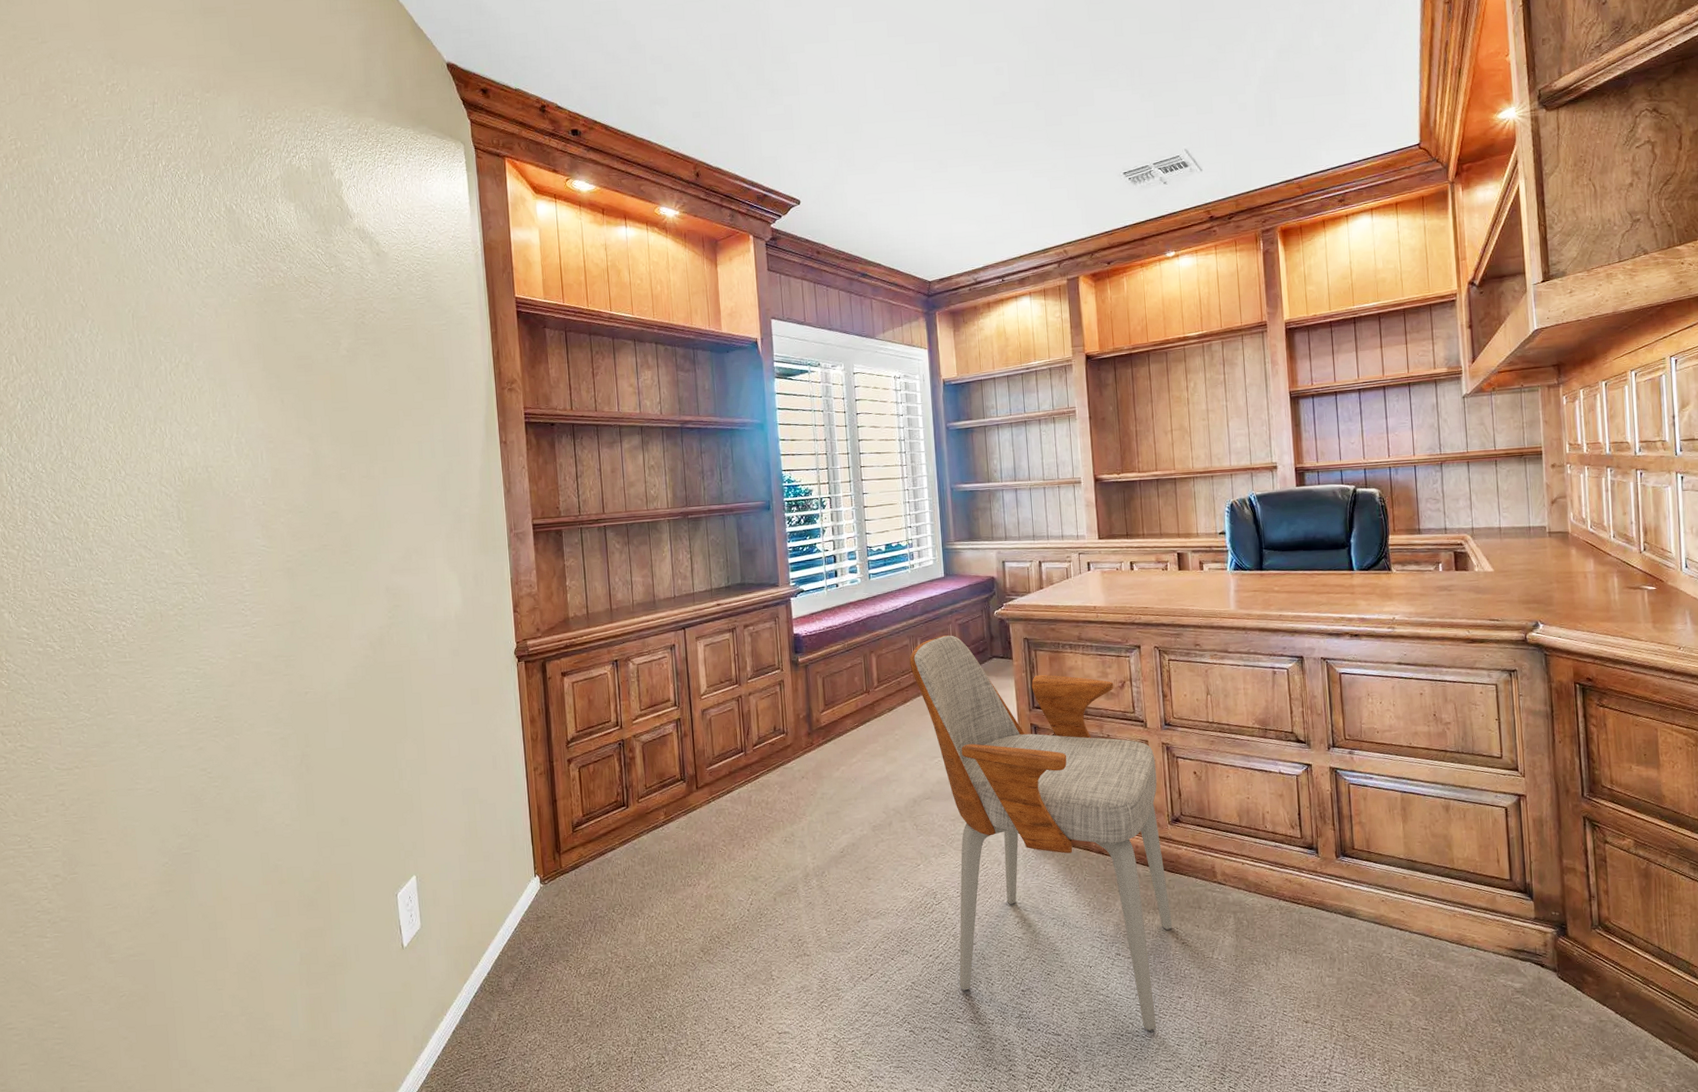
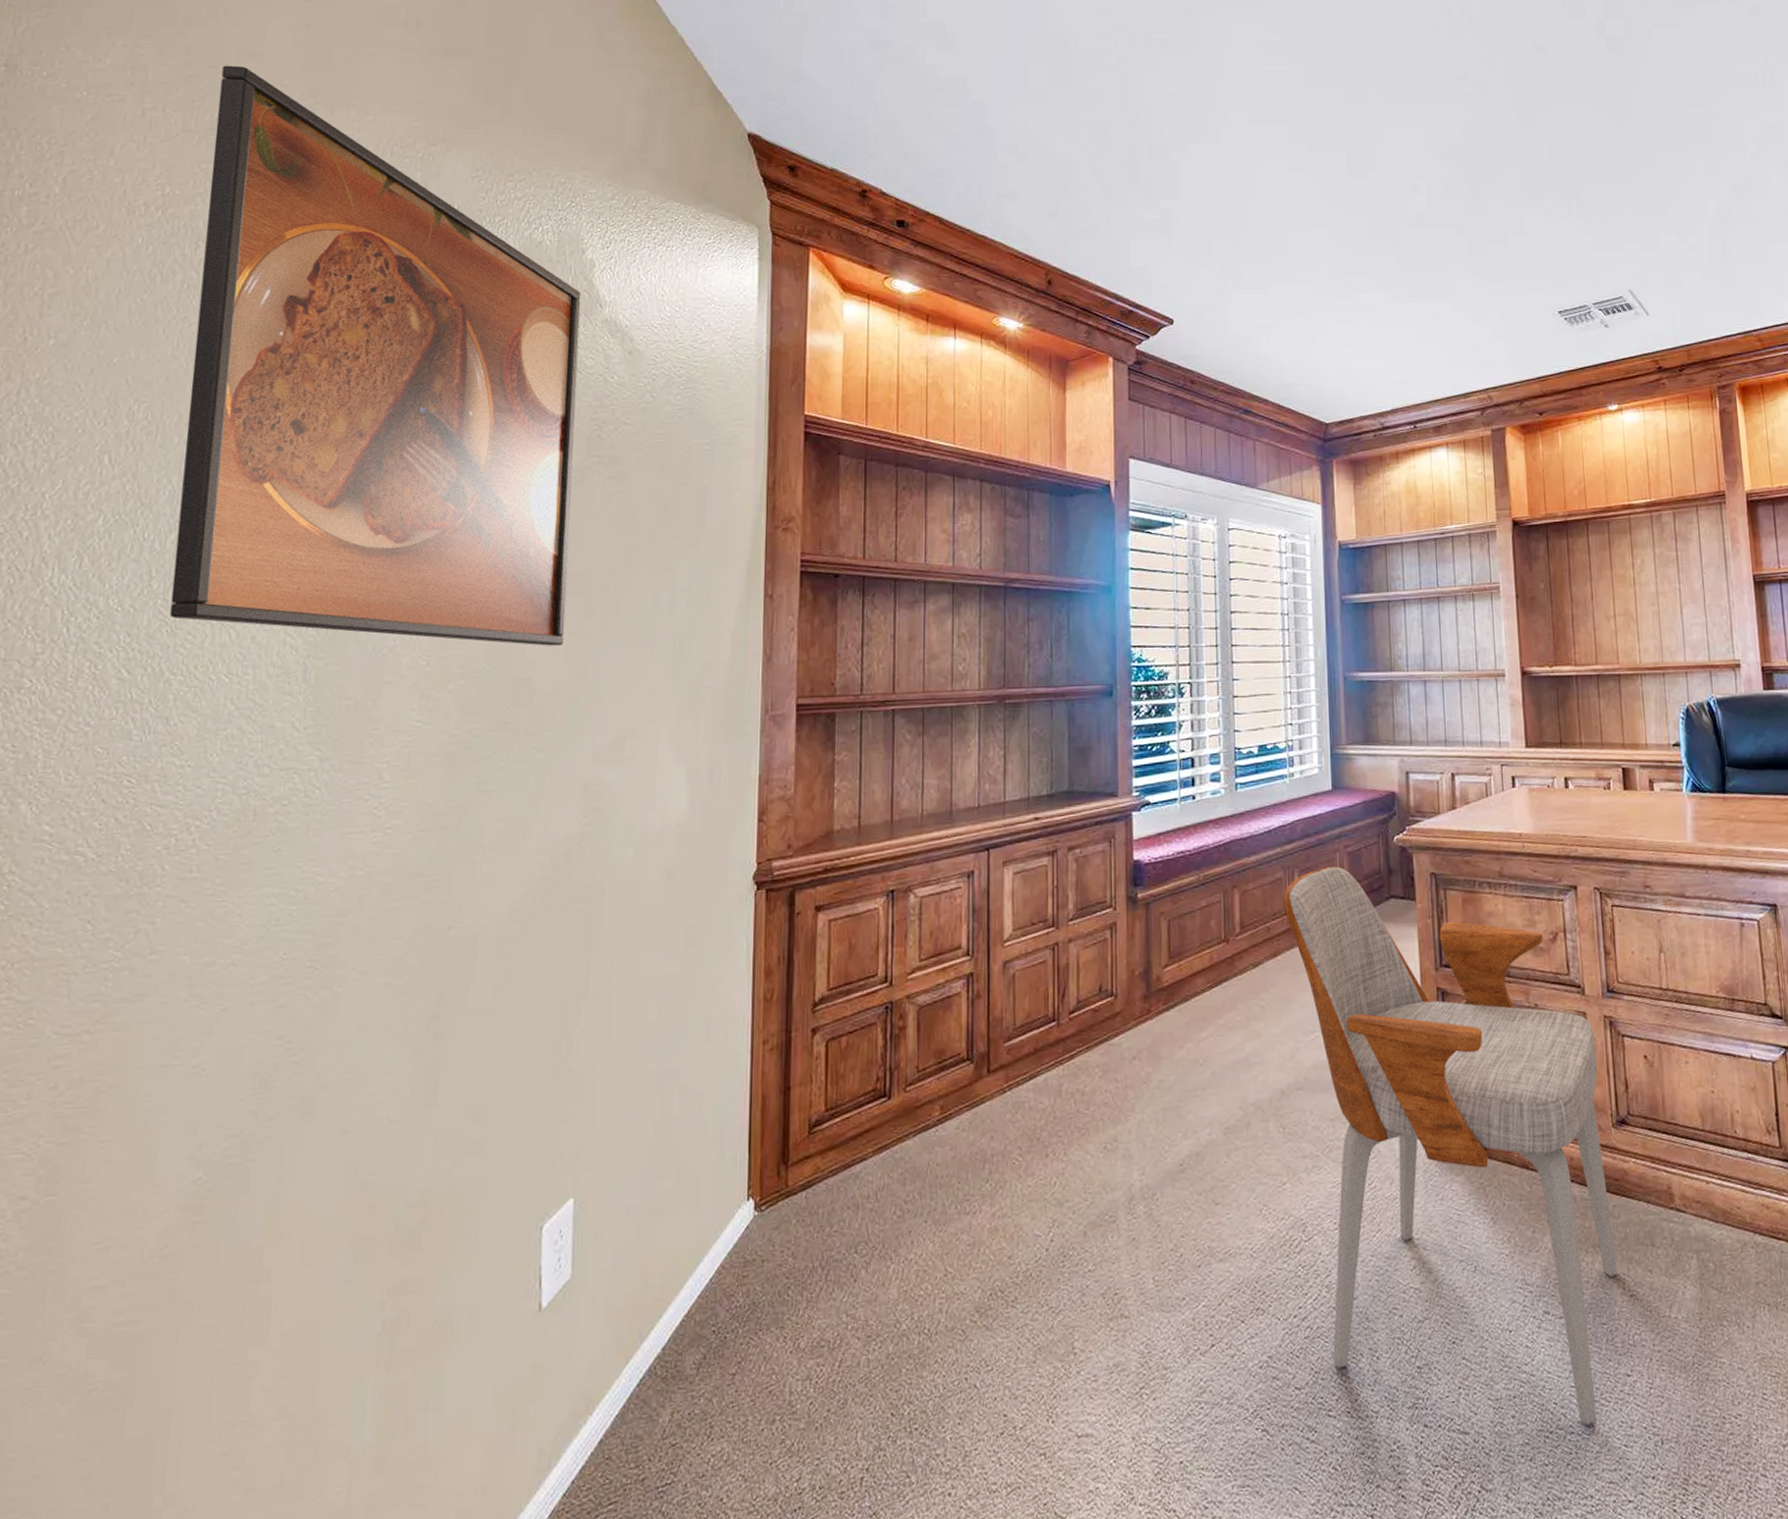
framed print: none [41,36,358,487] -> present [169,65,581,646]

